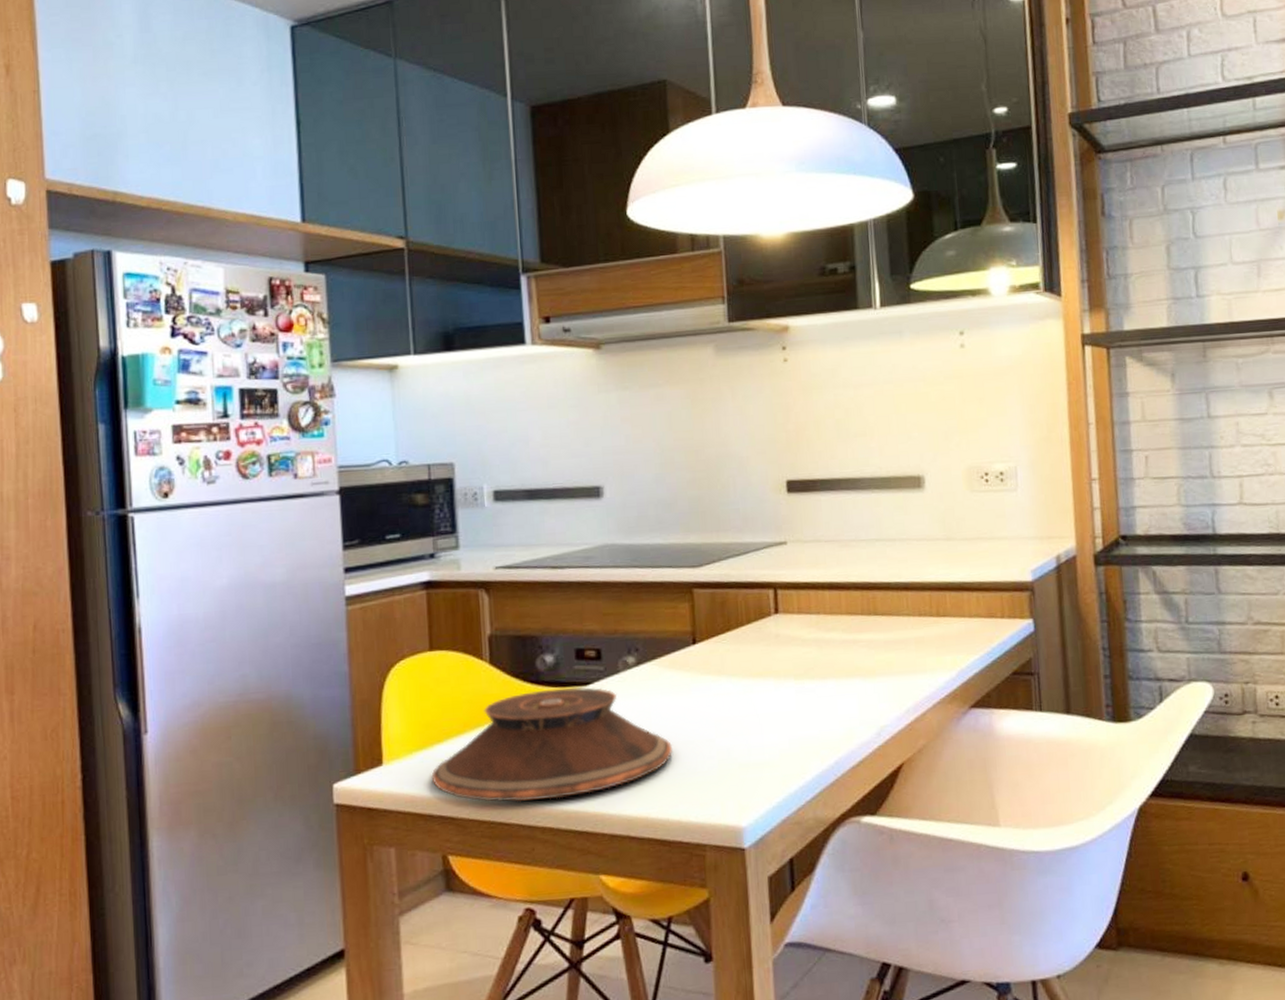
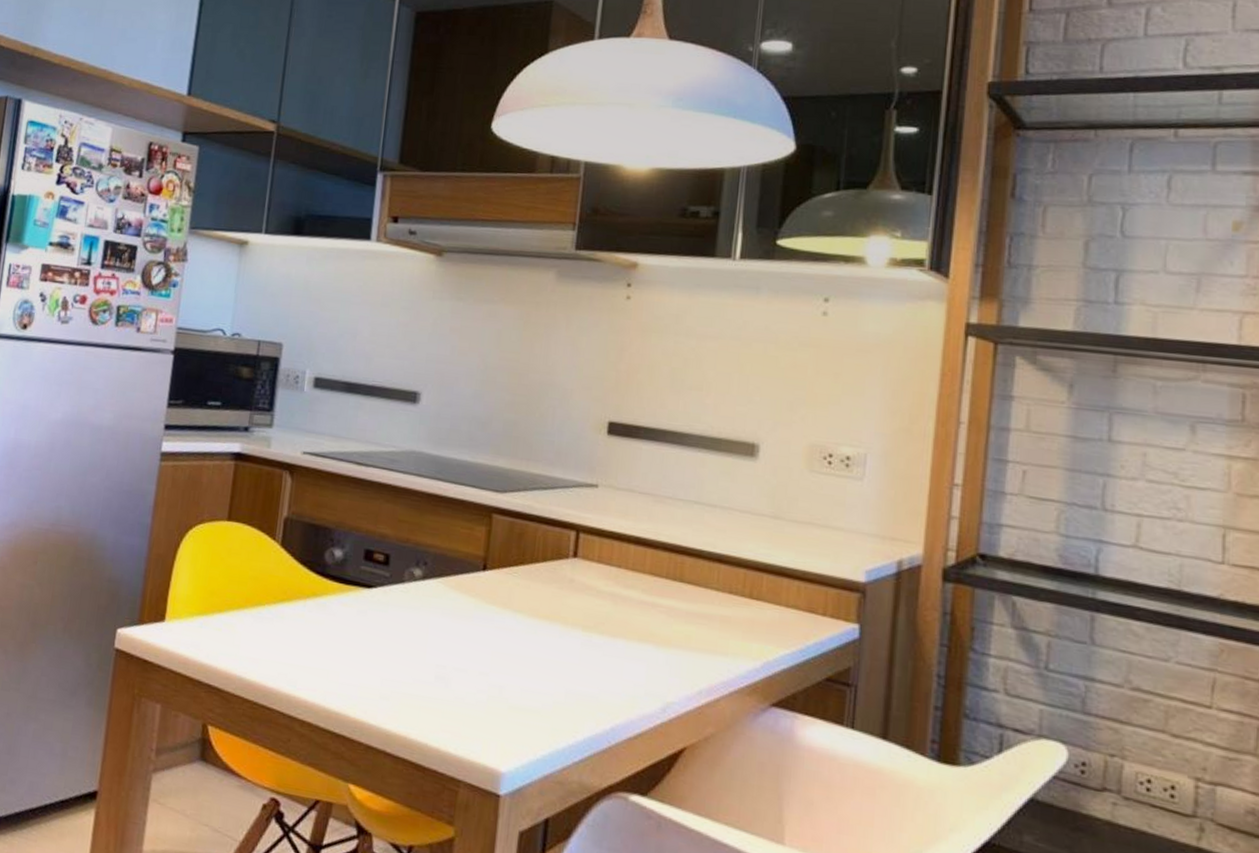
plate: present [431,686,674,803] -> none [206,582,444,699]

